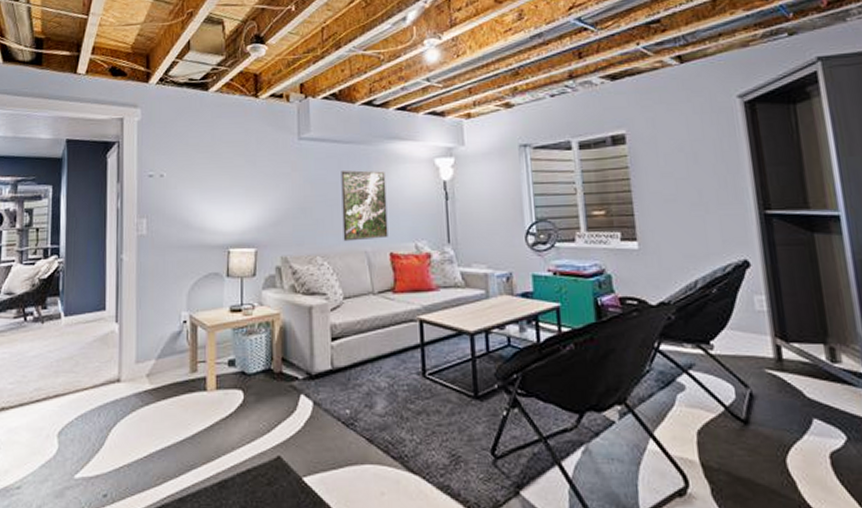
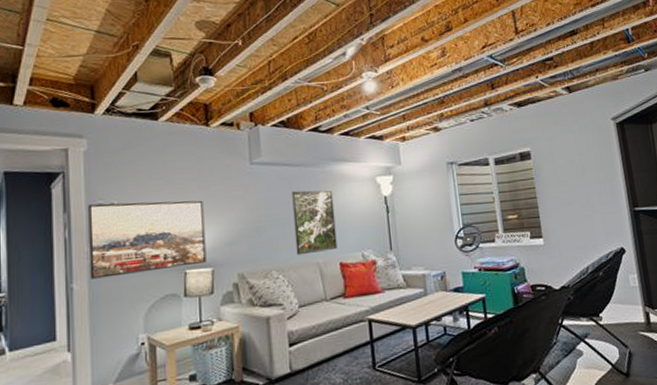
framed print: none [139,175,250,251] -> present [88,200,207,279]

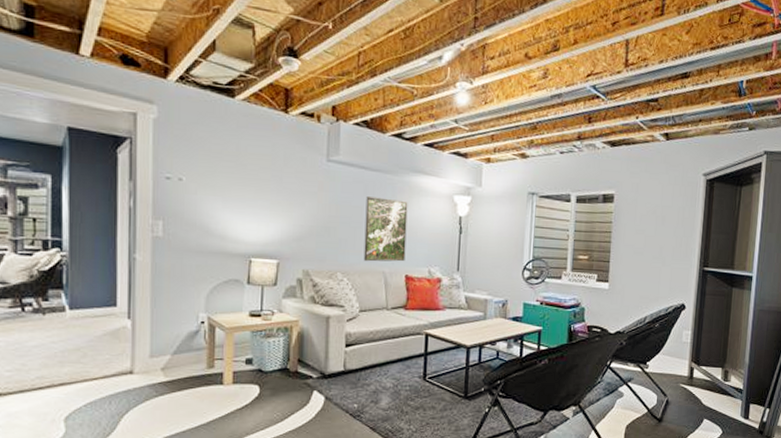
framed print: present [88,200,207,279] -> none [154,176,275,255]

